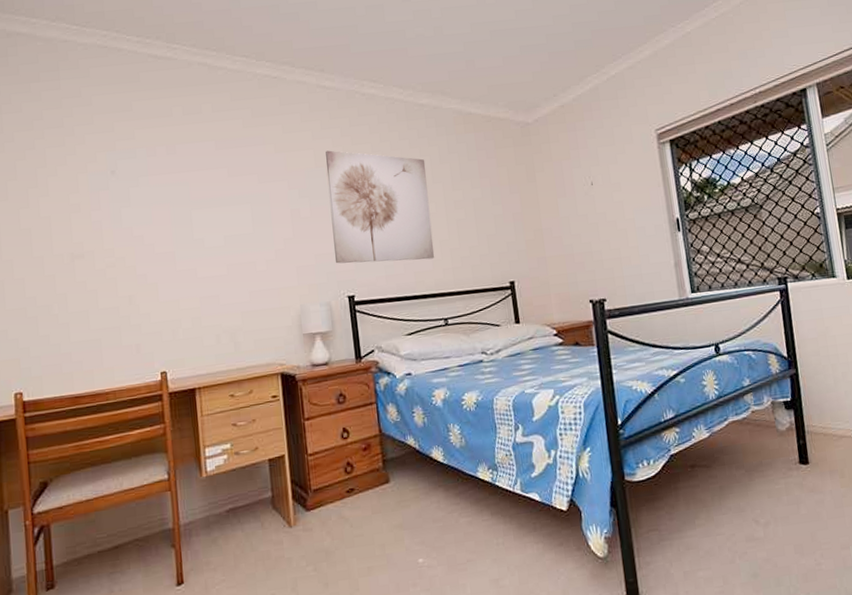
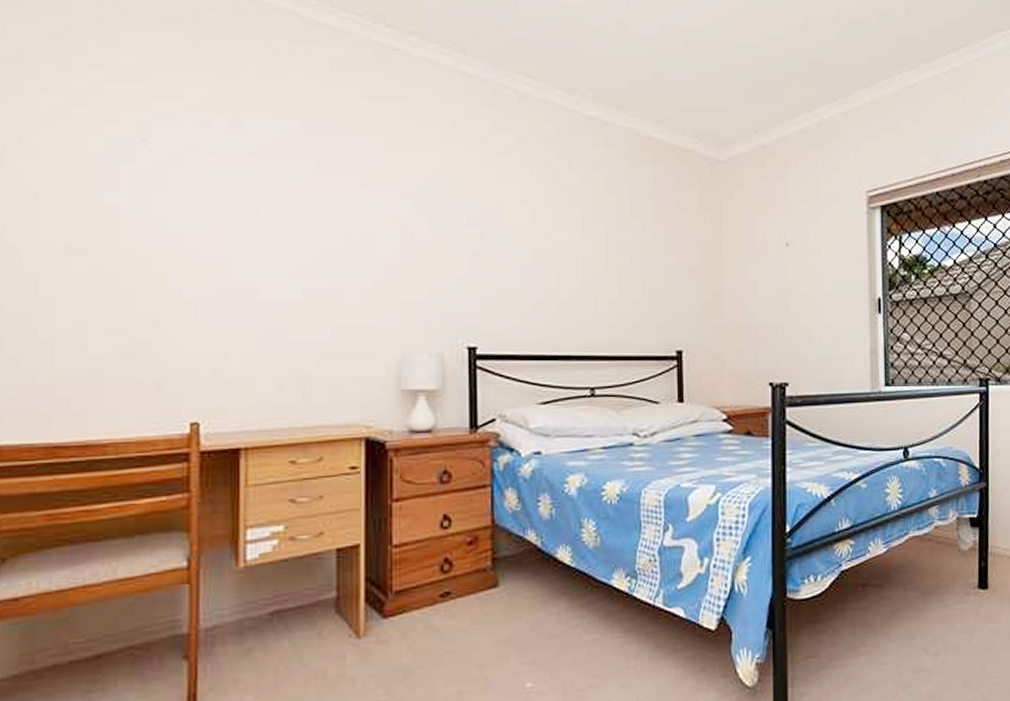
wall art: present [325,150,435,264] -> none [455,156,587,312]

